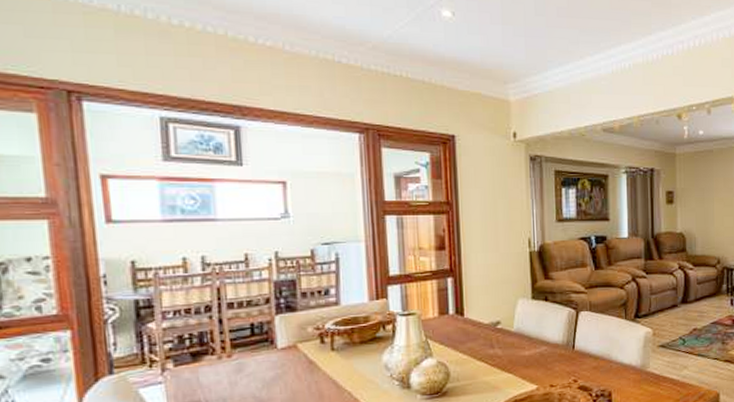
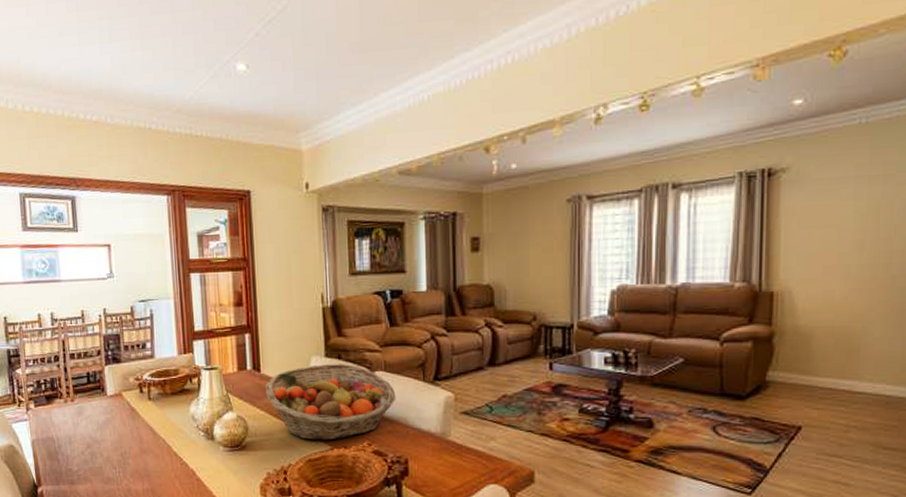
fruit basket: none [469,305,600,382] -> present [266,364,396,441]

